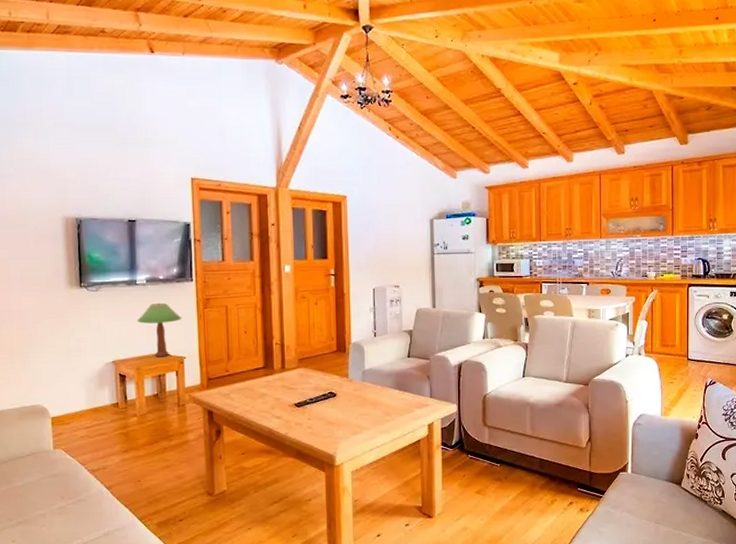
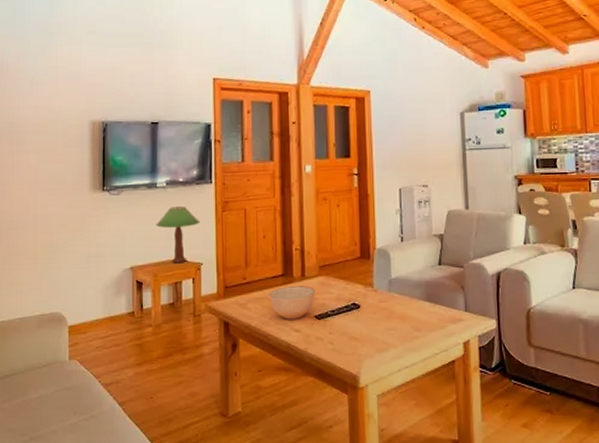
bowl: none [251,377,295,408] -> present [269,286,315,319]

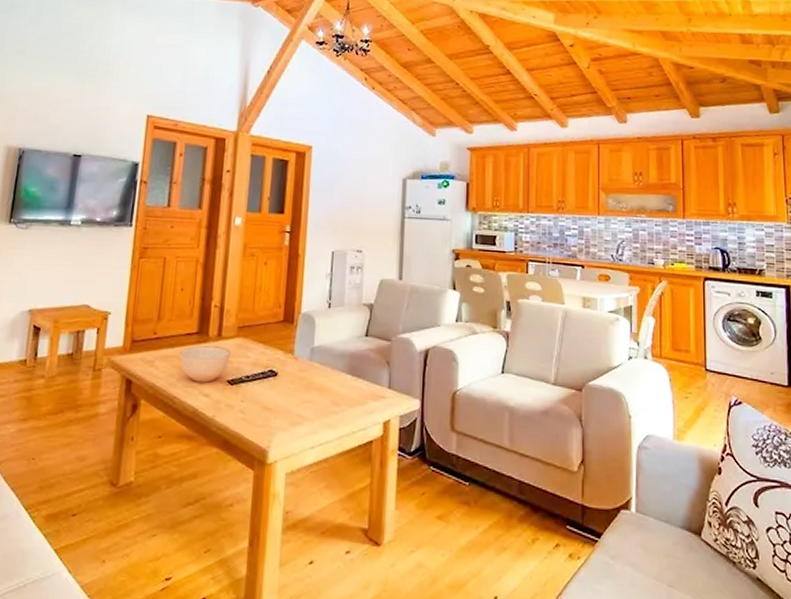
table lamp: present [156,206,201,263] -> none [64,247,114,310]

